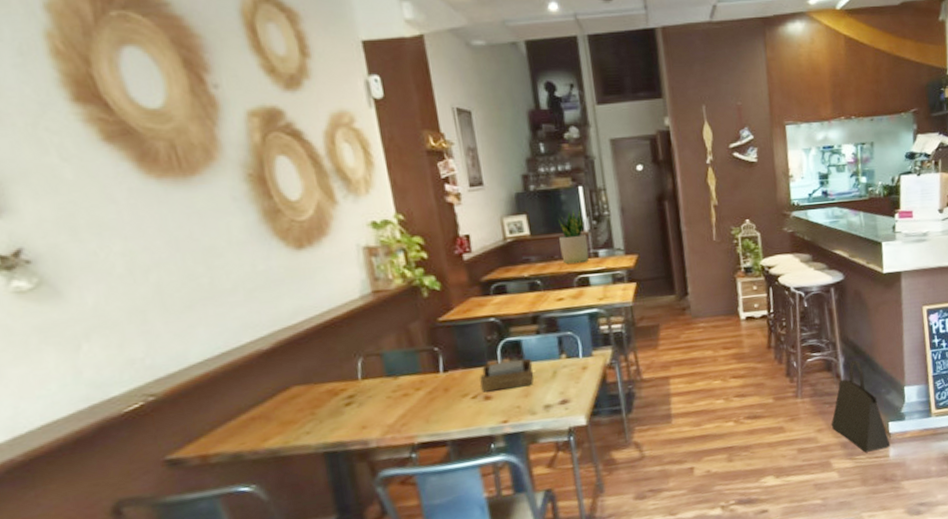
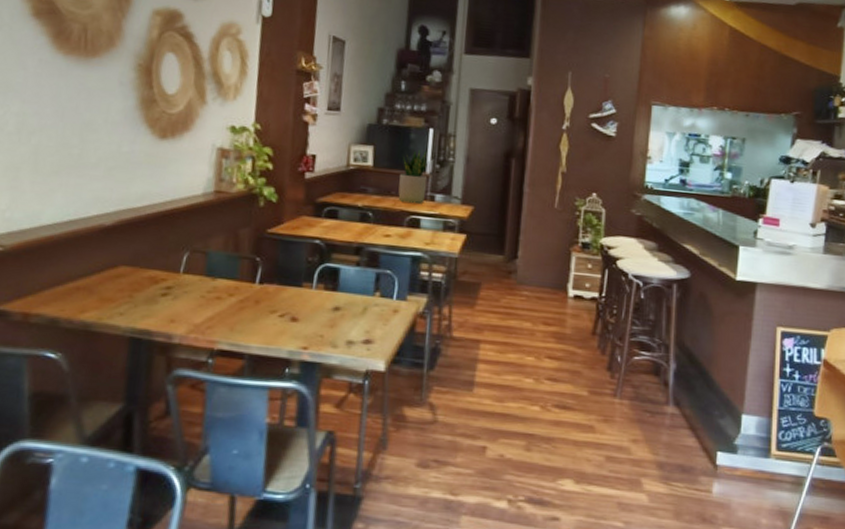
napkin holder: present [479,358,534,392] -> none [290,285,346,317]
handbag: present [831,360,891,453] -> none [649,370,716,482]

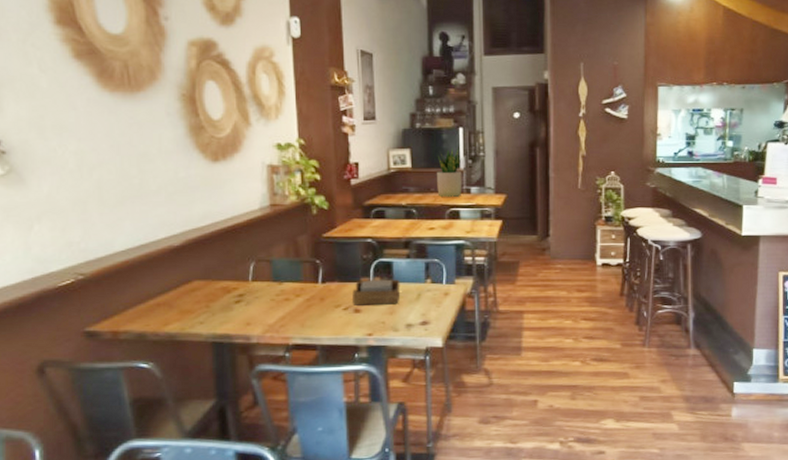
napkin holder: none [290,285,346,317] -> present [352,279,400,306]

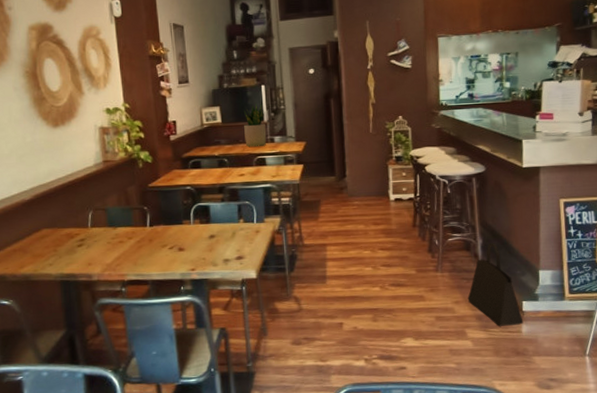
napkin holder: present [352,279,400,306] -> none [176,220,217,245]
handbag: none [675,317,734,409] -> present [467,243,524,326]

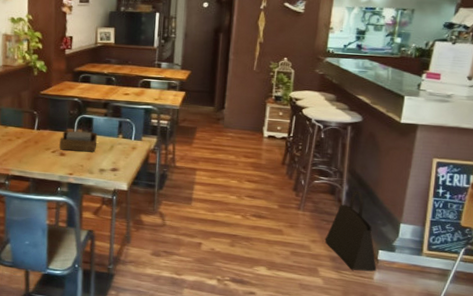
napkin holder: none [176,220,217,245] -> present [59,130,98,152]
planter: present [243,103,267,147] -> none [134,29,156,70]

